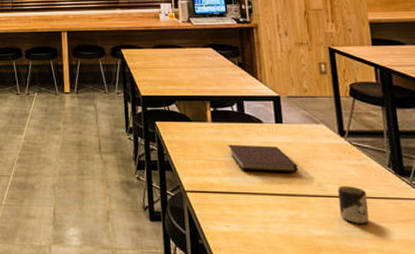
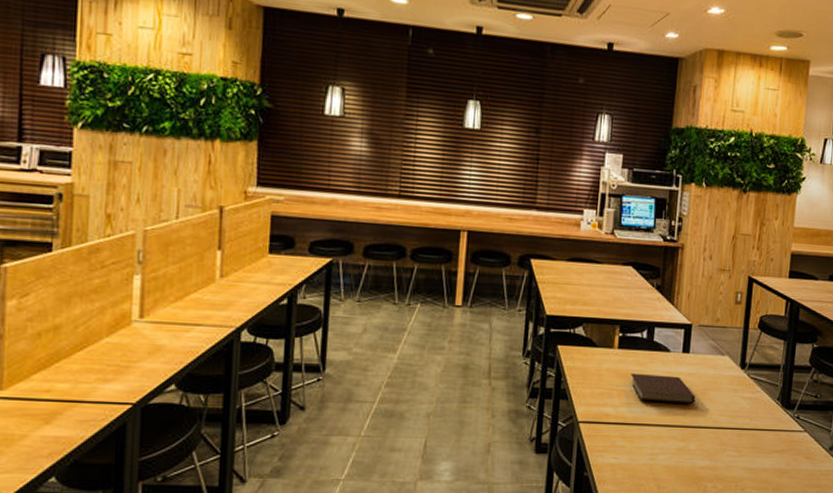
cup: present [337,185,370,225] -> none [725,417,753,455]

